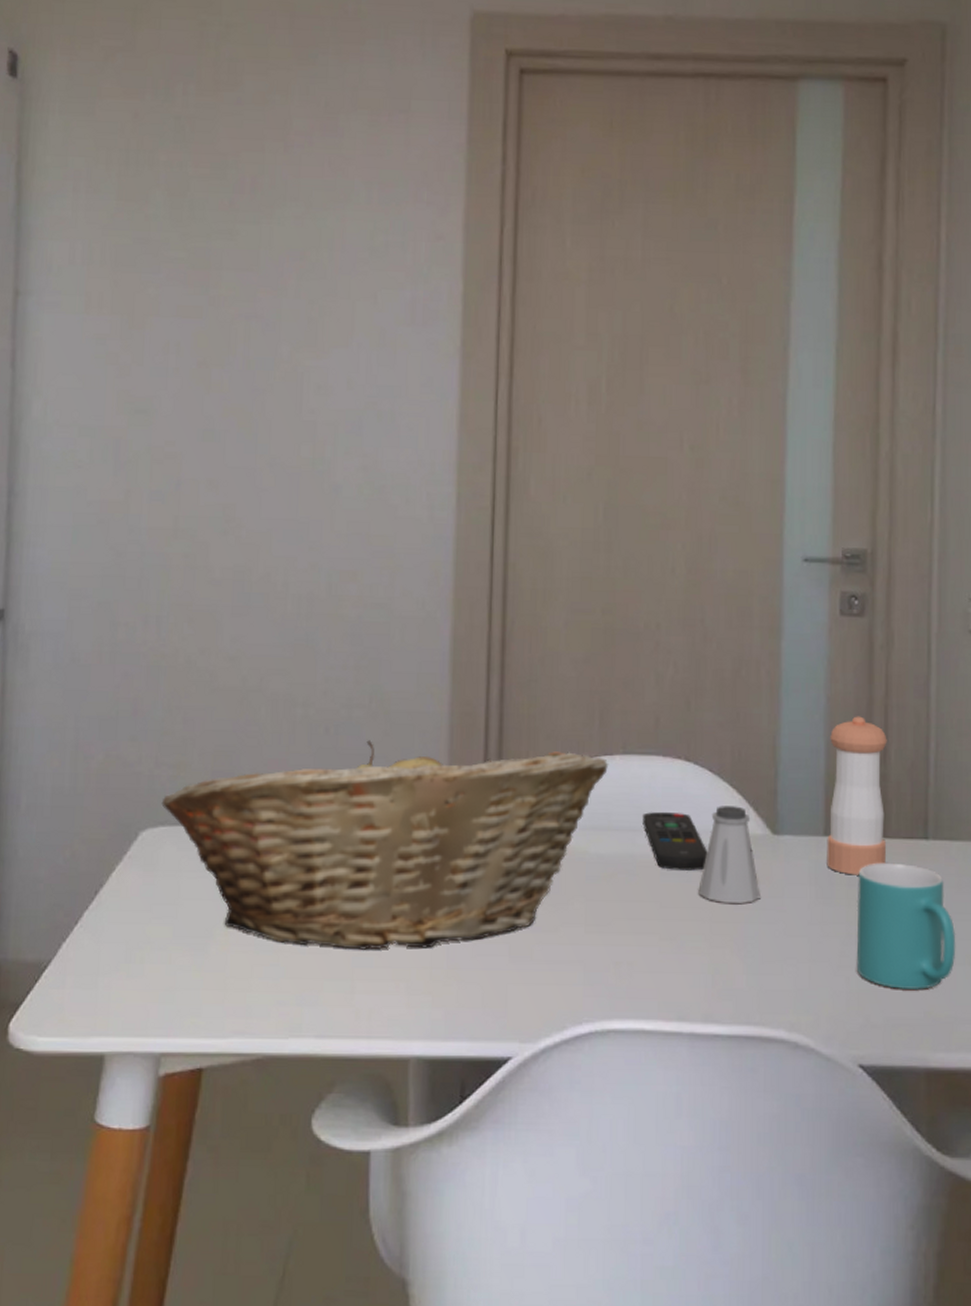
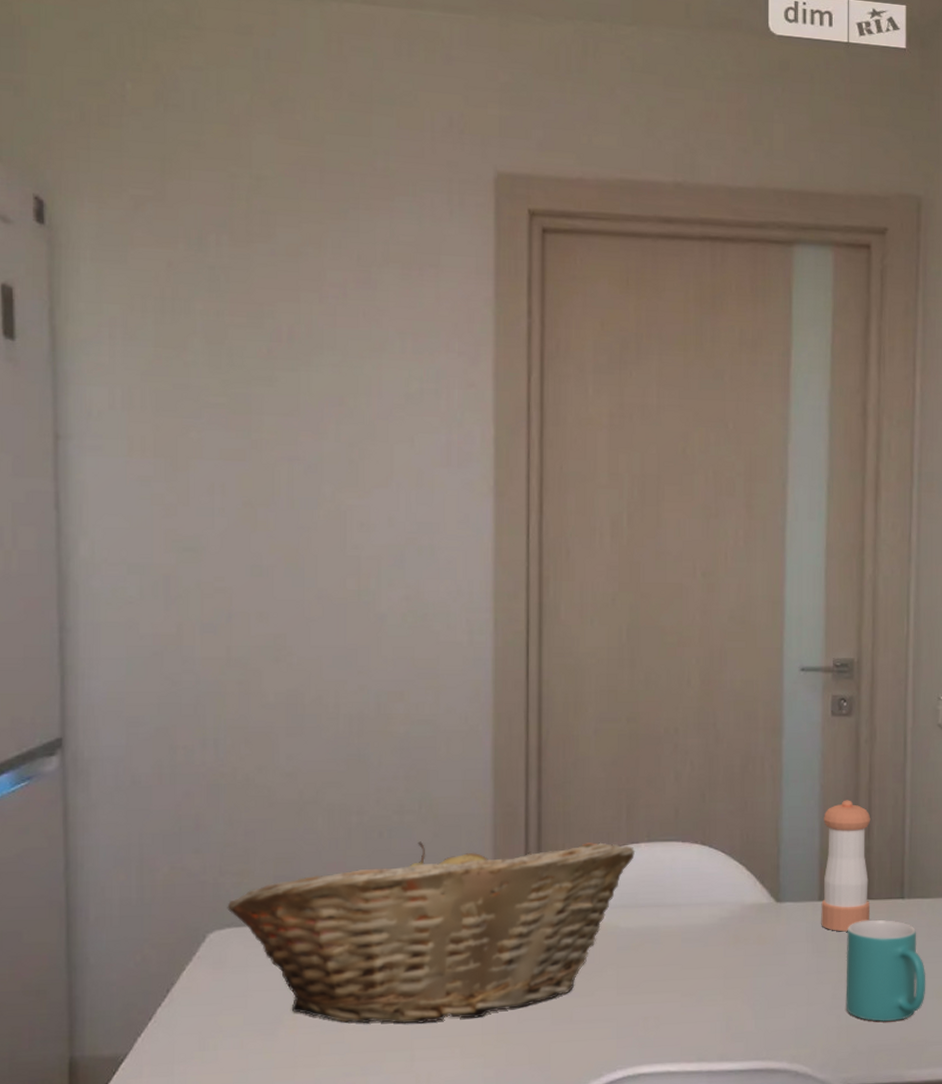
remote control: present [642,811,708,871] -> none [665,888,722,937]
saltshaker: present [698,806,760,903] -> none [714,880,766,962]

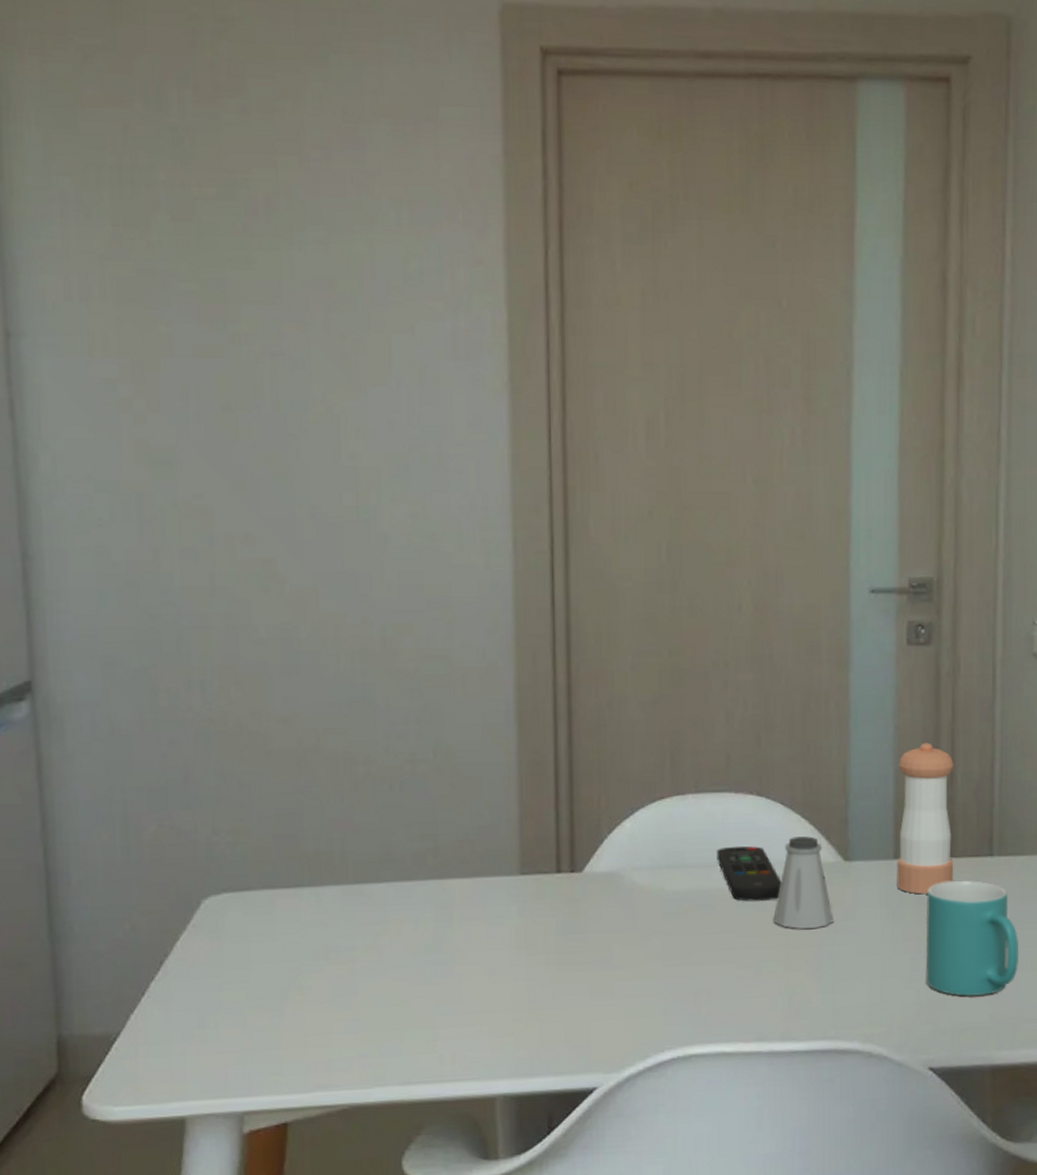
fruit basket: present [227,841,636,1024] -> none [222,794,682,1000]
remote control: none [665,888,722,937] -> present [717,846,782,901]
saltshaker: none [714,880,766,962] -> present [773,836,834,929]

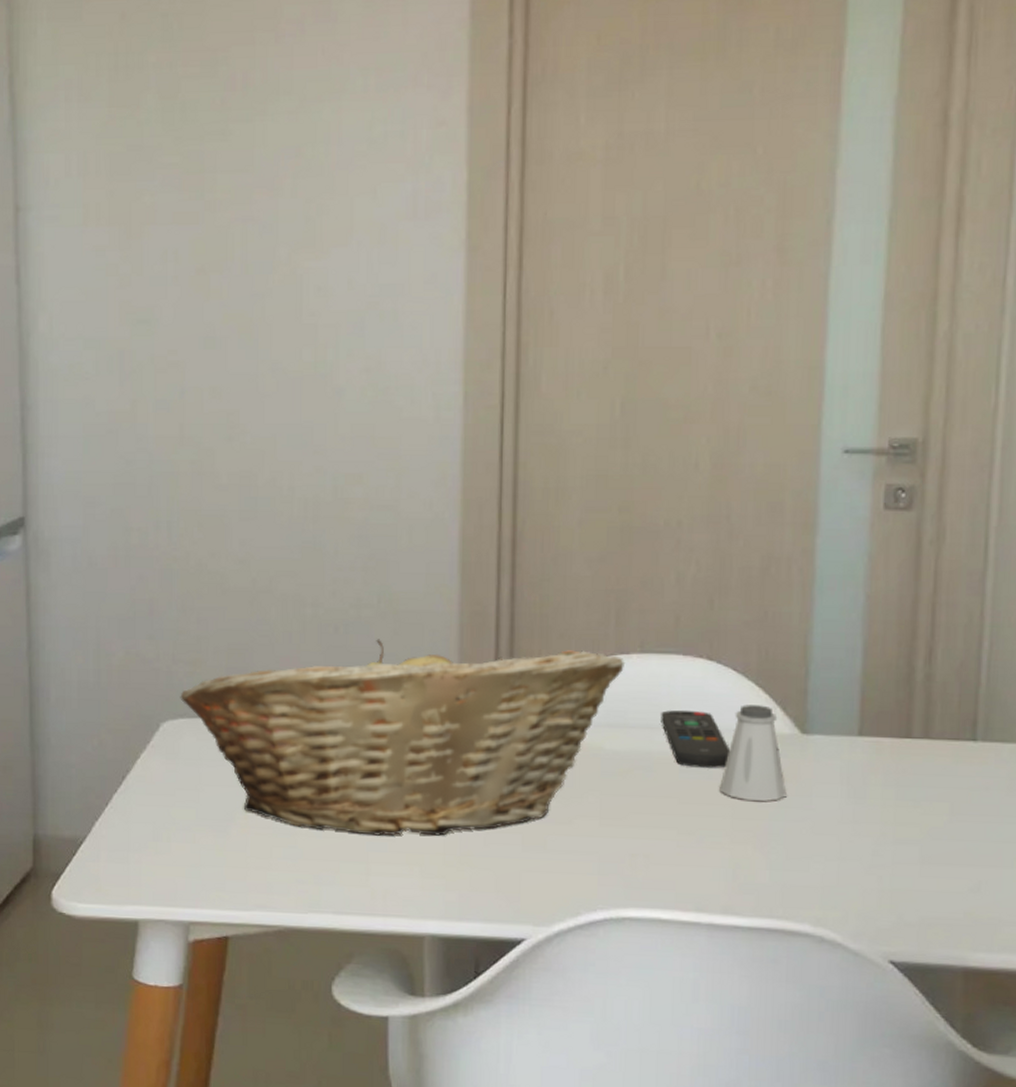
fruit basket: none [222,794,682,1000] -> present [180,639,626,836]
pepper shaker: present [897,742,954,895] -> none [860,614,934,776]
mug: present [926,879,1019,997] -> none [890,763,1004,892]

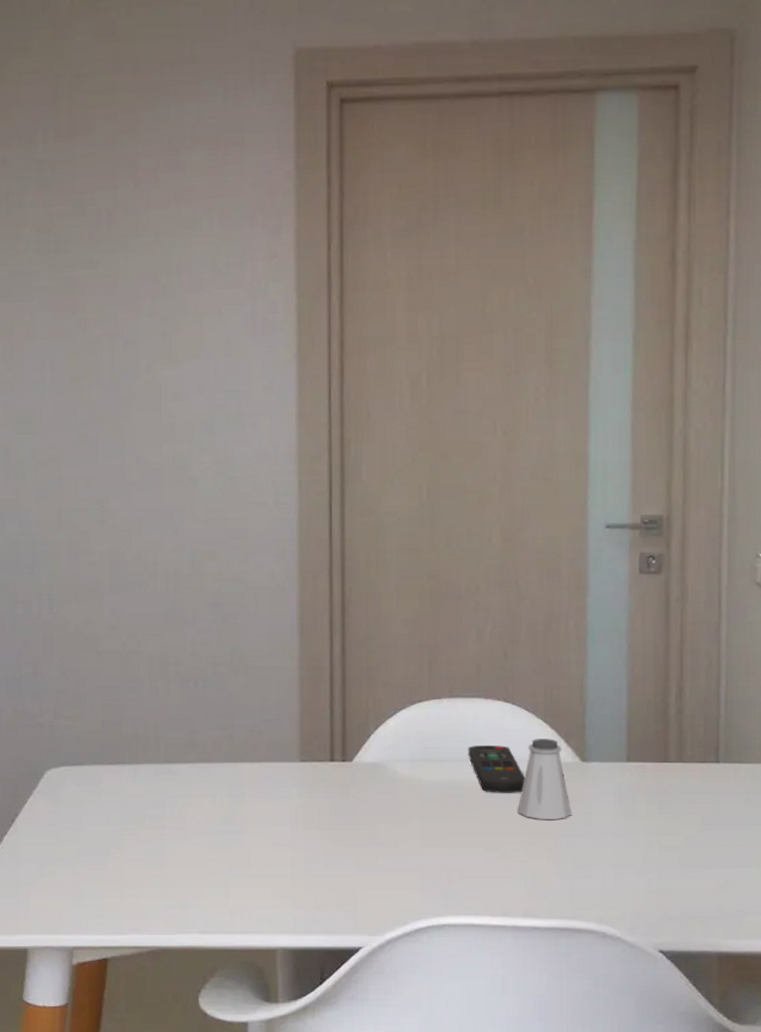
fruit basket: present [180,639,626,836] -> none [61,692,438,863]

